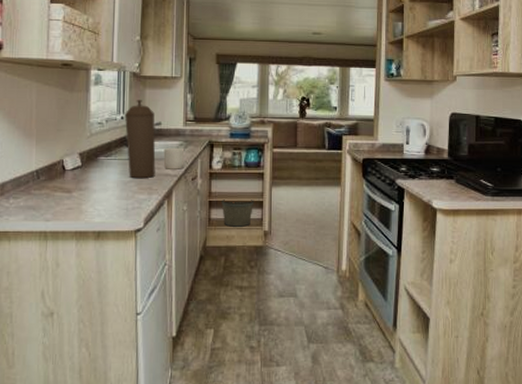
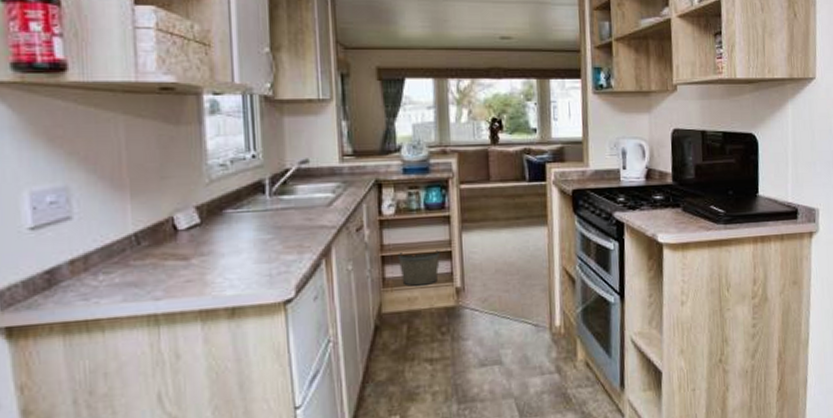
canister: present [124,100,156,179] -> none [256,131,306,235]
mug: present [163,147,185,169] -> none [315,190,345,220]

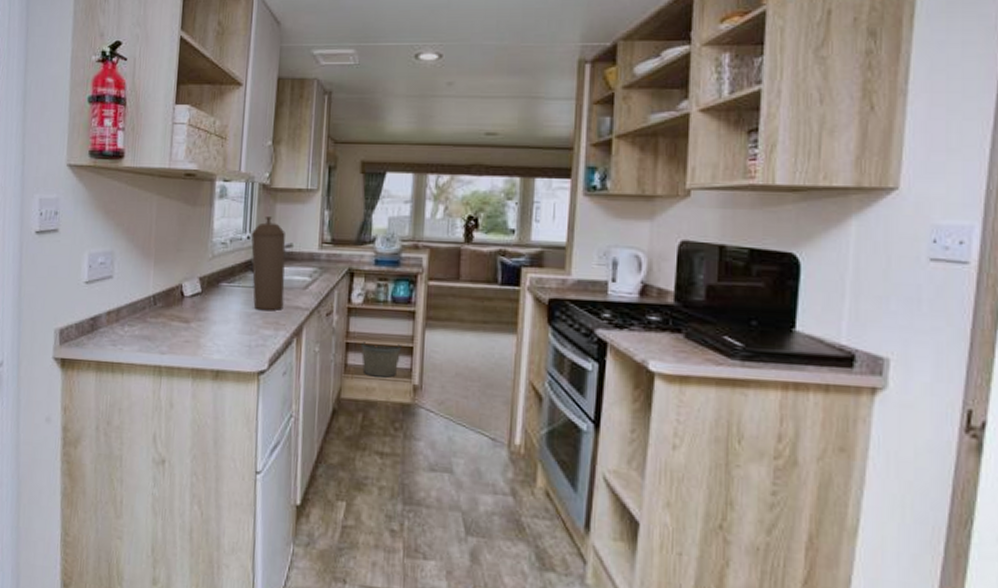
canister: none [256,131,306,235] -> present [251,216,286,311]

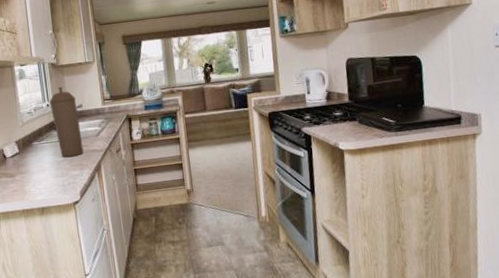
basket: present [361,342,402,378] -> none [145,163,175,190]

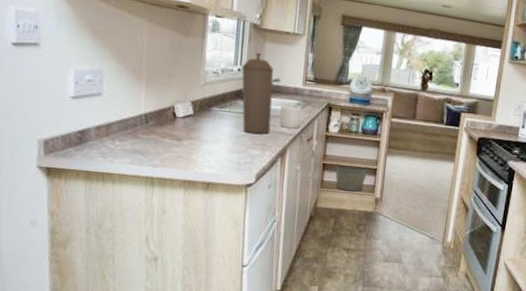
mug: none [88,124,108,146] -> present [279,105,302,129]
basket: none [145,163,175,190] -> present [335,163,368,192]

